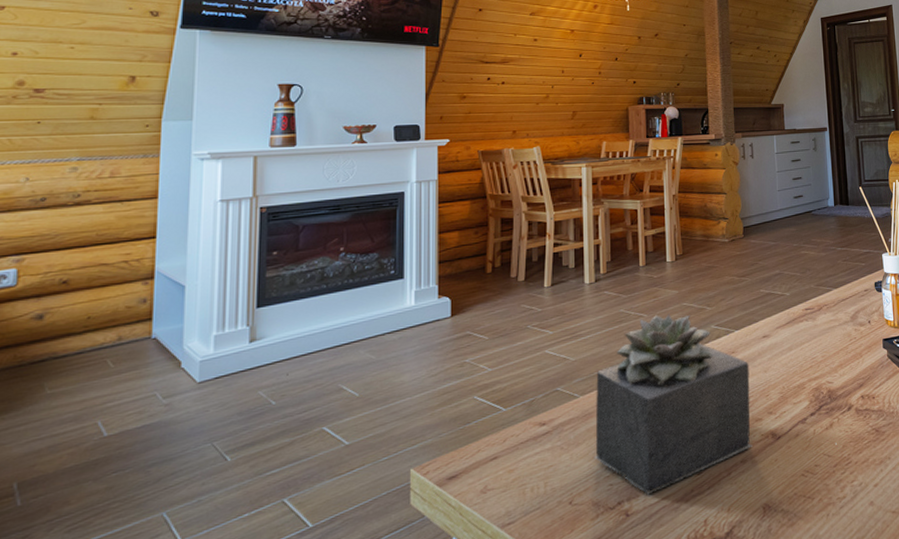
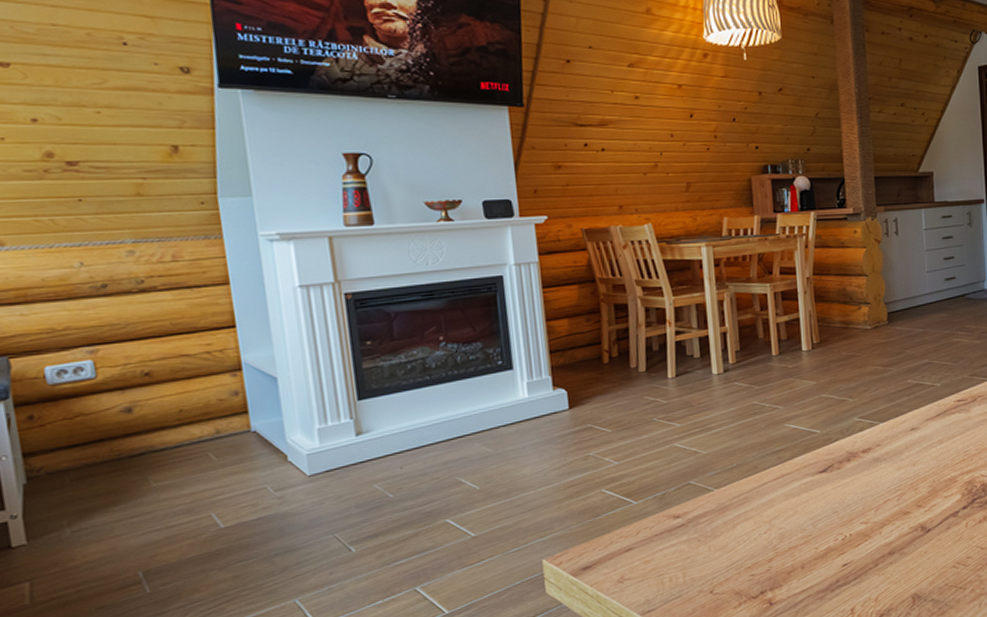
succulent plant: present [594,314,752,495] -> none [731,406,901,585]

